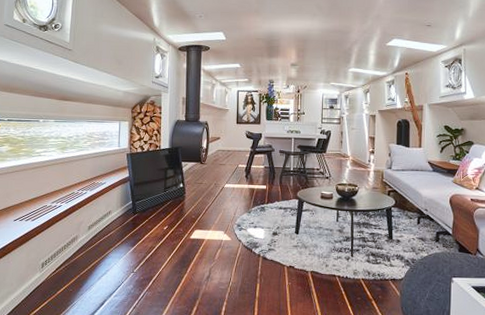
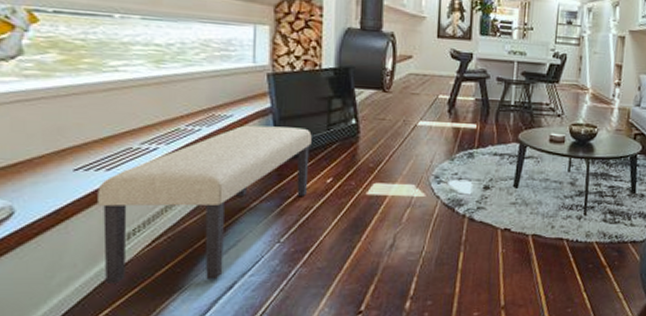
bench: none [26,189,154,298] -> present [98,125,312,284]

